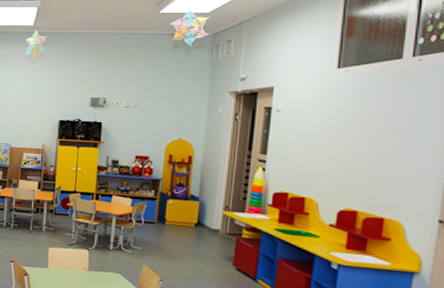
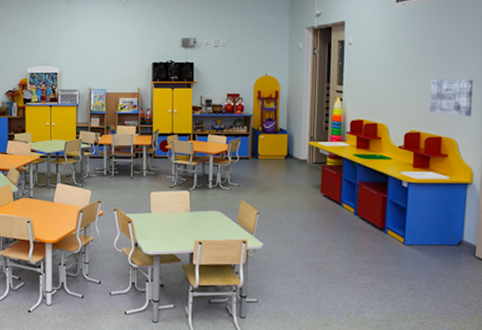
wall art: none [370,154,430,198] -> present [429,79,474,116]

